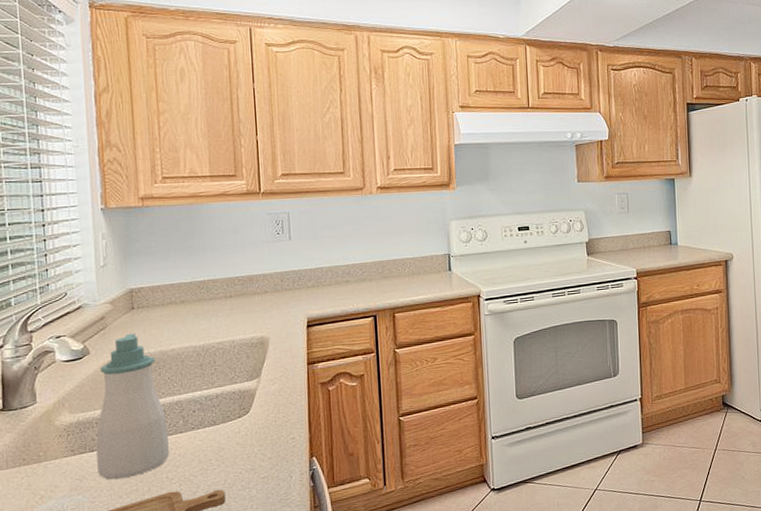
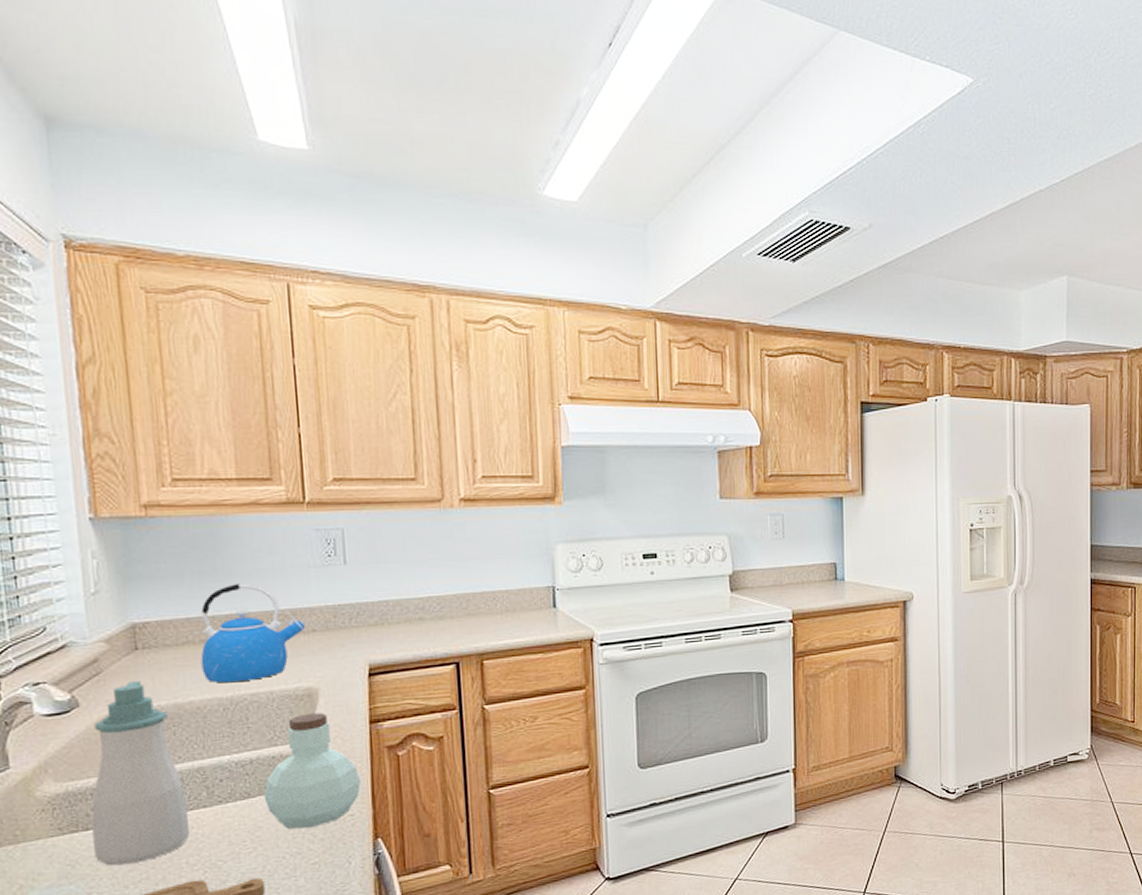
kettle: none [180,256,260,335] -> present [200,584,306,683]
jar: none [226,357,300,450] -> present [263,713,361,829]

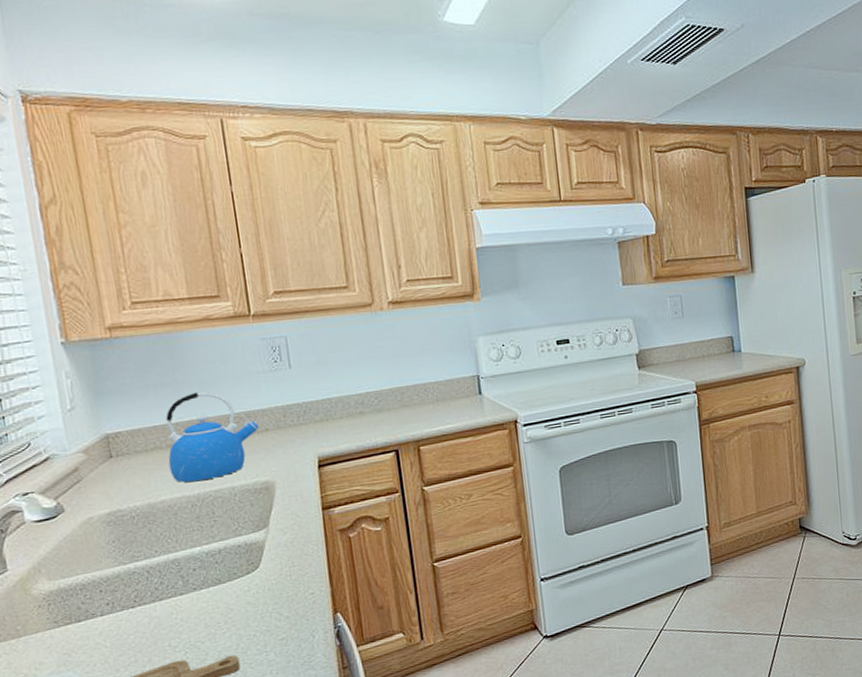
soap bottle: present [91,680,189,866] -> none [79,485,170,652]
jar: present [263,713,361,829] -> none [232,503,318,609]

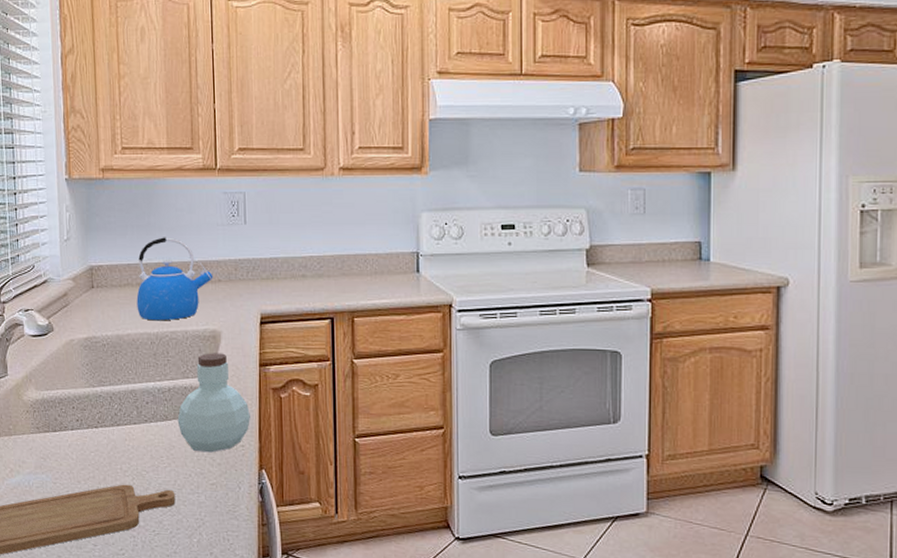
jar: none [232,503,318,609] -> present [177,353,250,453]

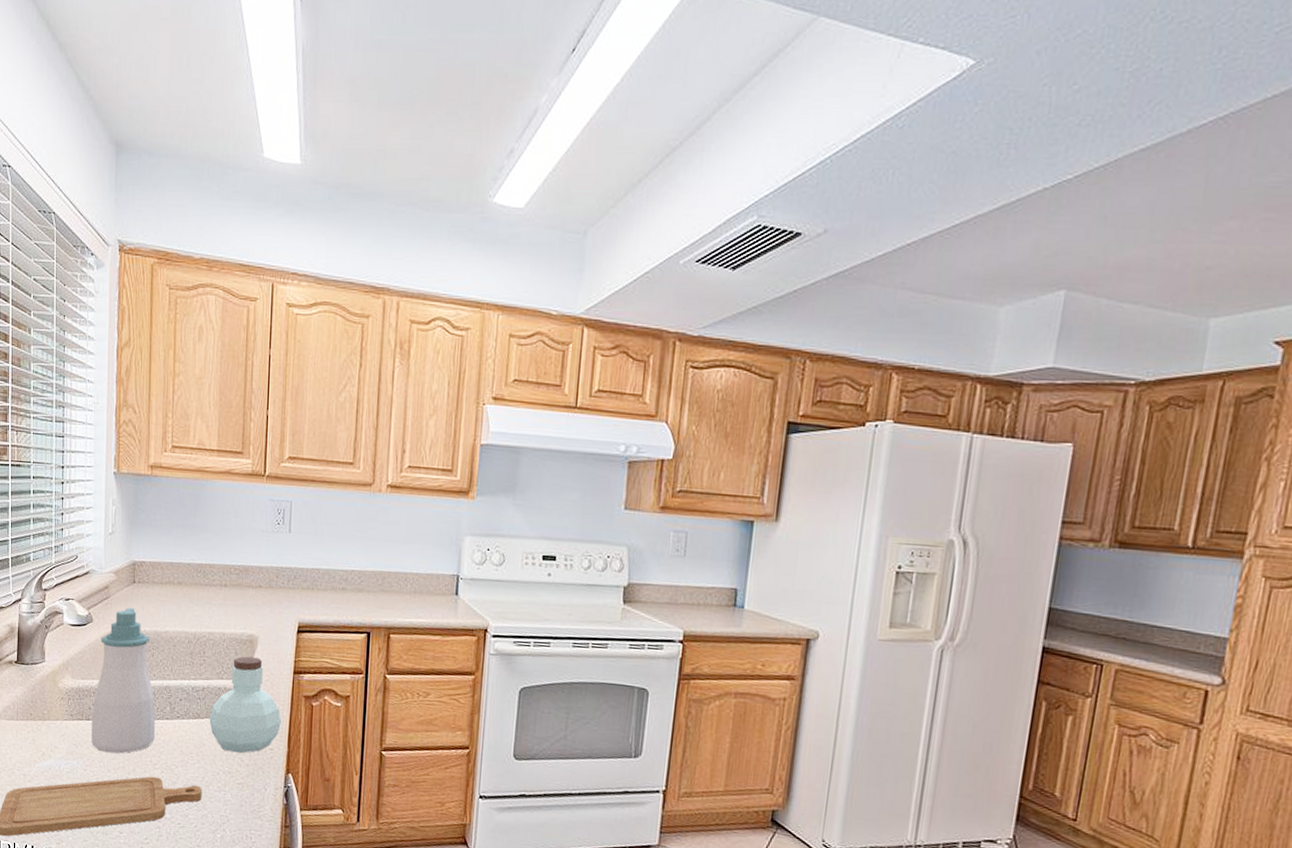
soap bottle: none [58,313,123,464] -> present [91,607,155,754]
kettle: present [136,237,214,321] -> none [177,538,255,621]

